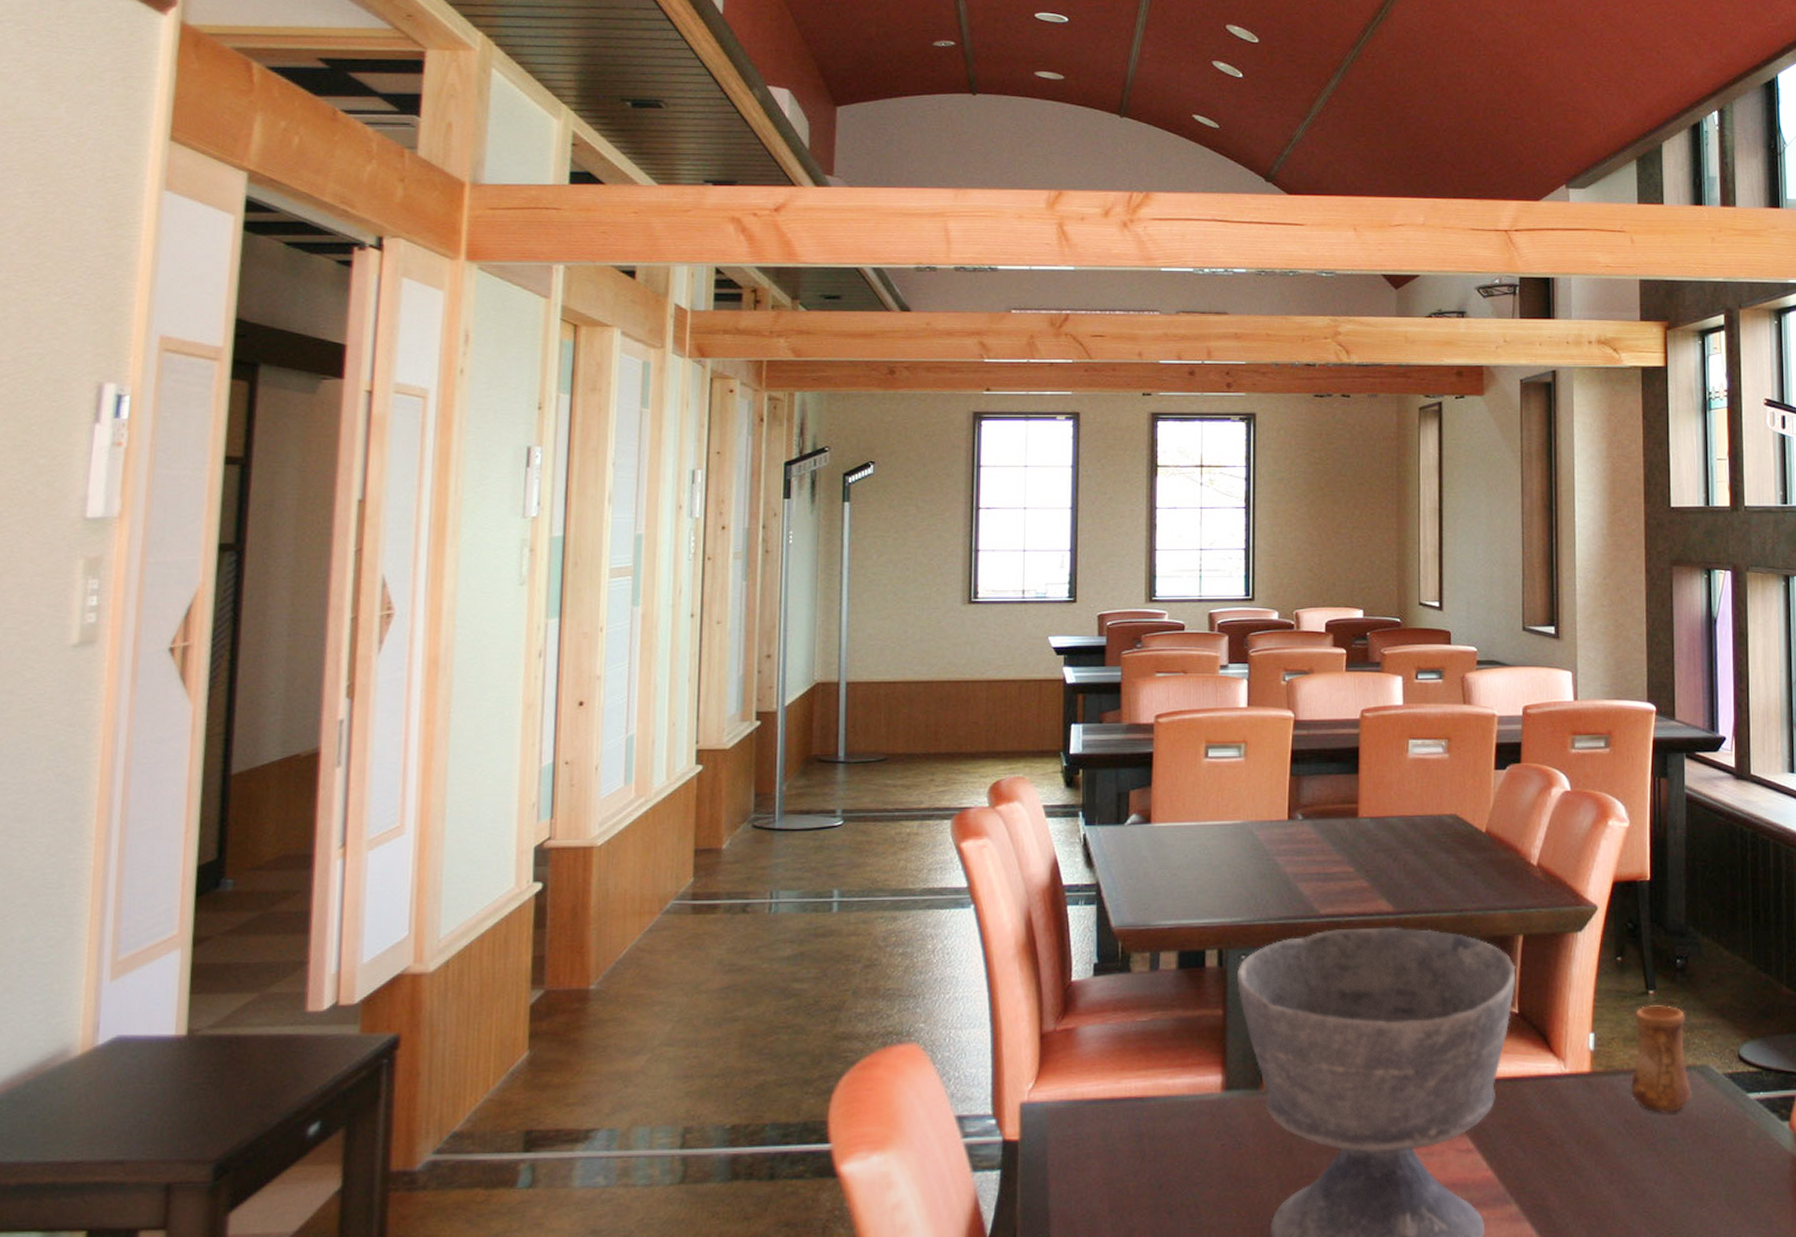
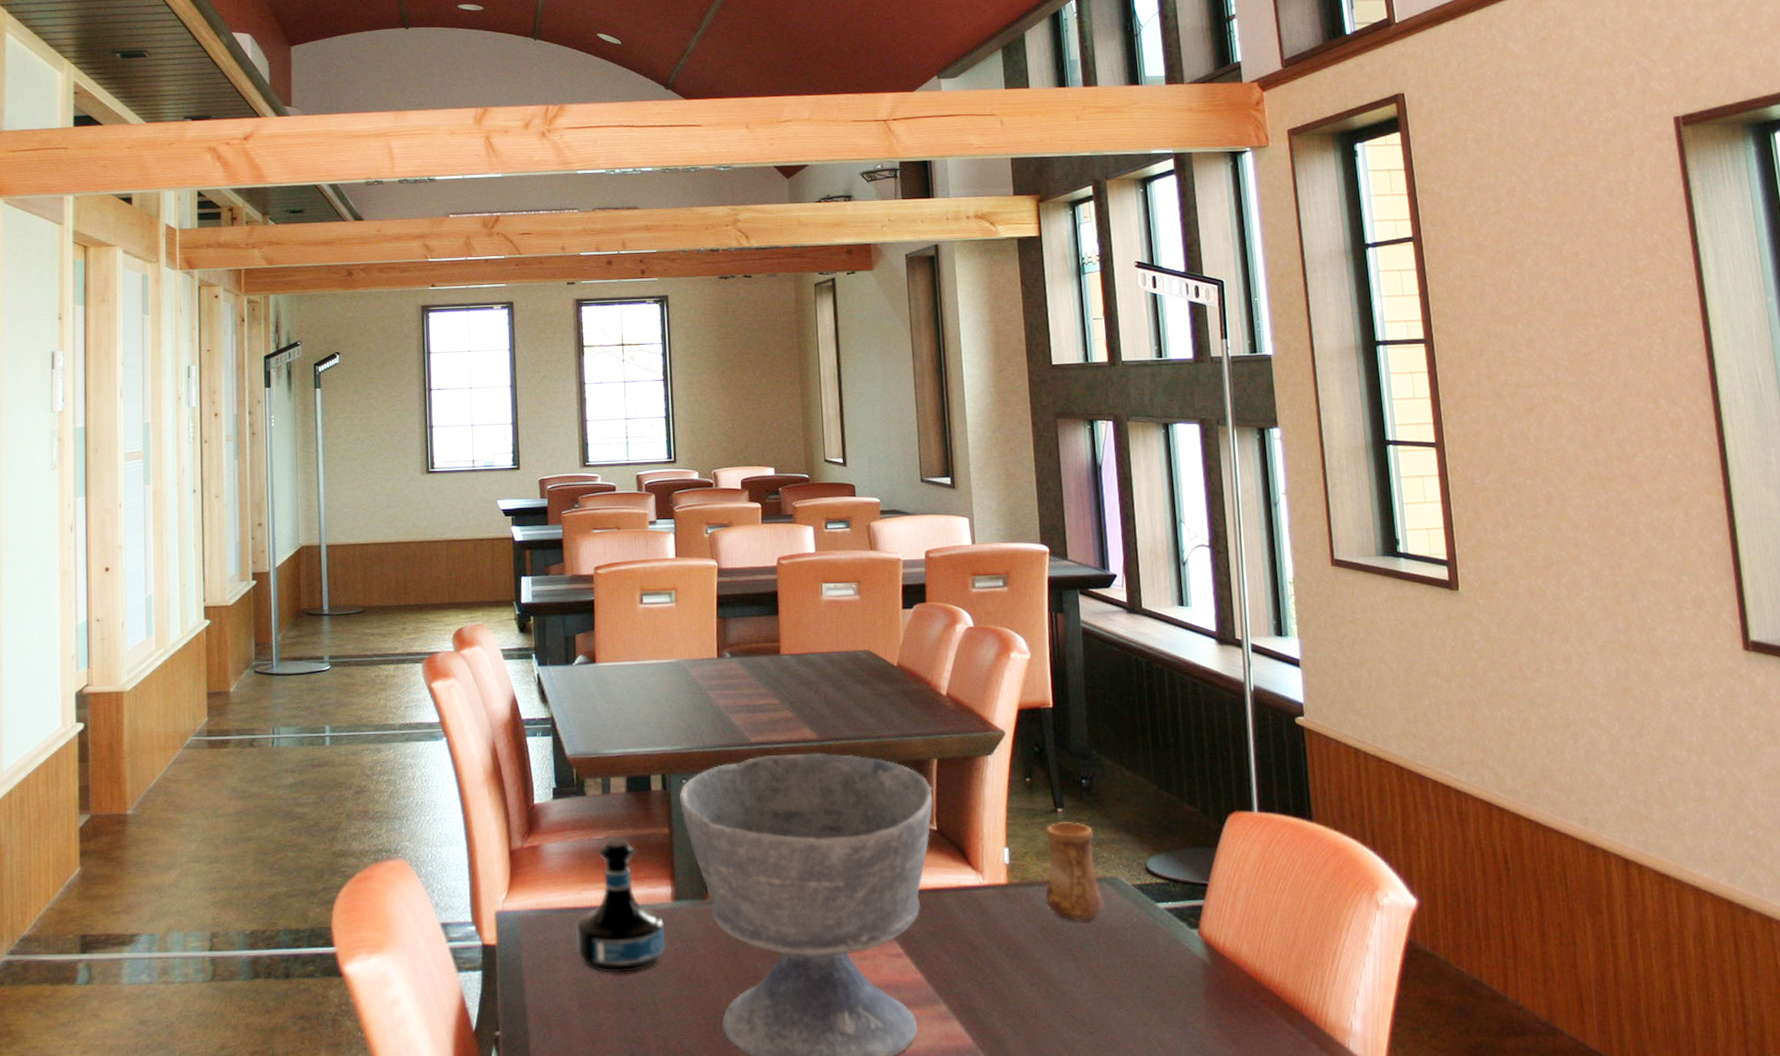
tequila bottle: none [1110,1020,1211,1173] -> present [575,838,665,974]

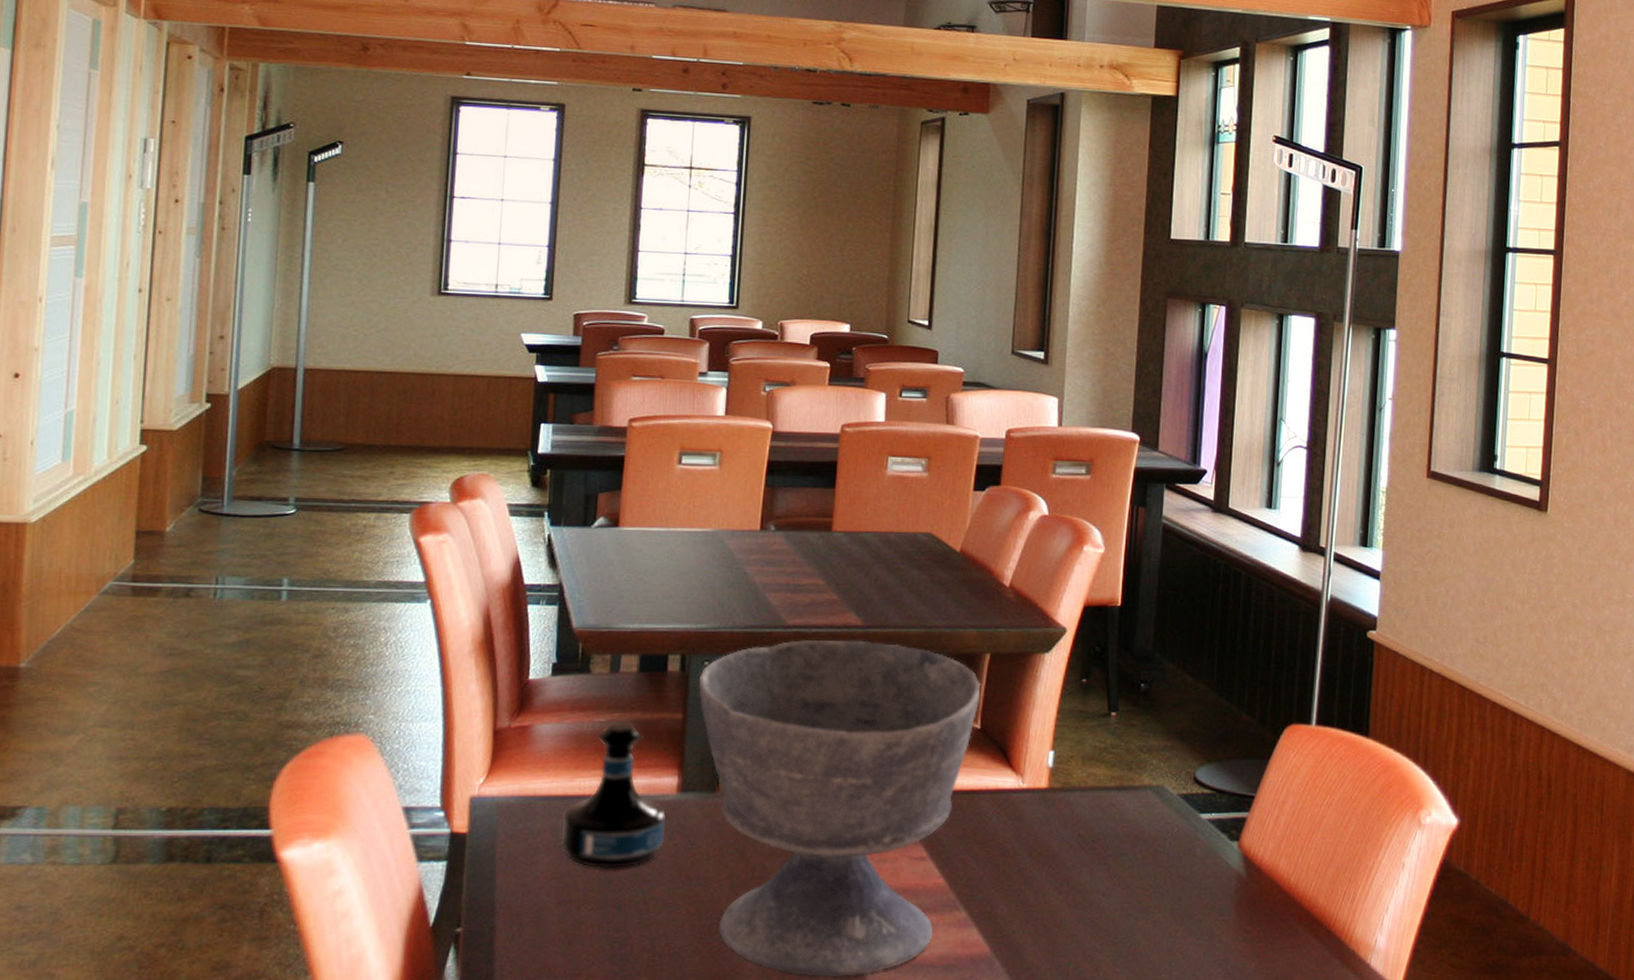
cup: present [1045,822,1105,921] -> none [1085,726,1147,829]

